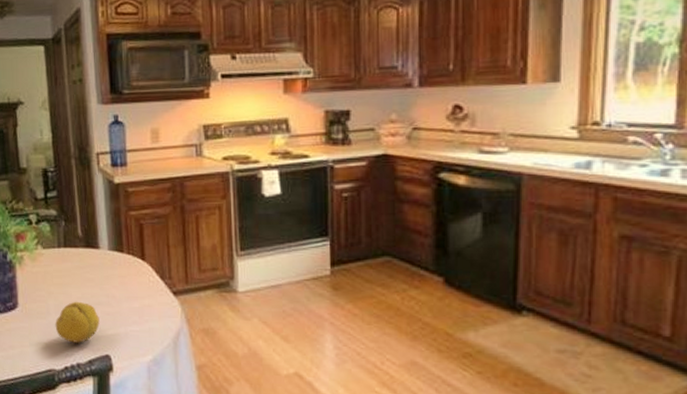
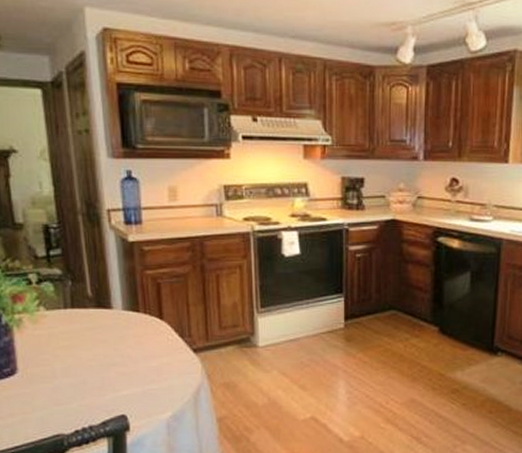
fruit: present [55,301,100,343] -> none [62,363,114,406]

